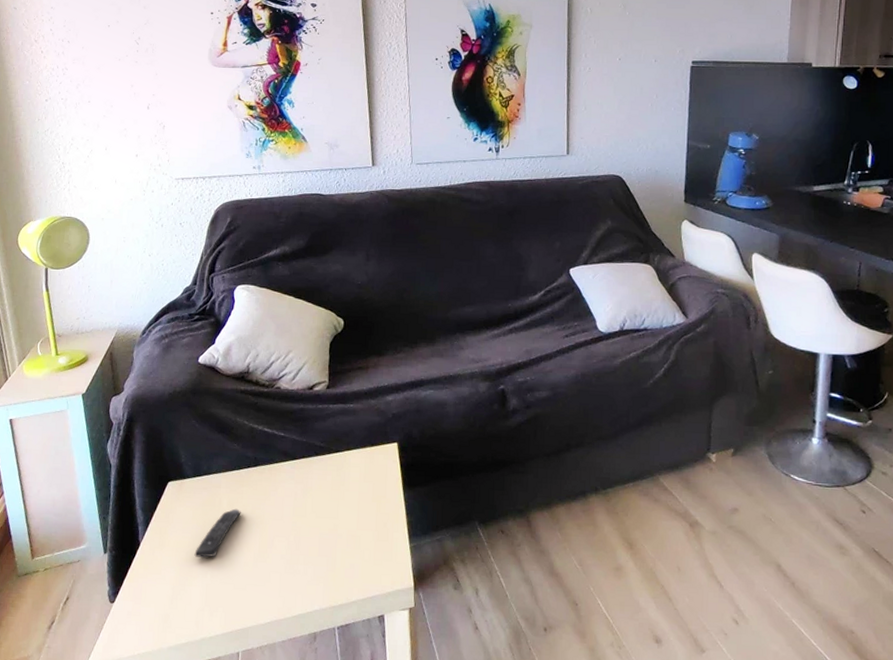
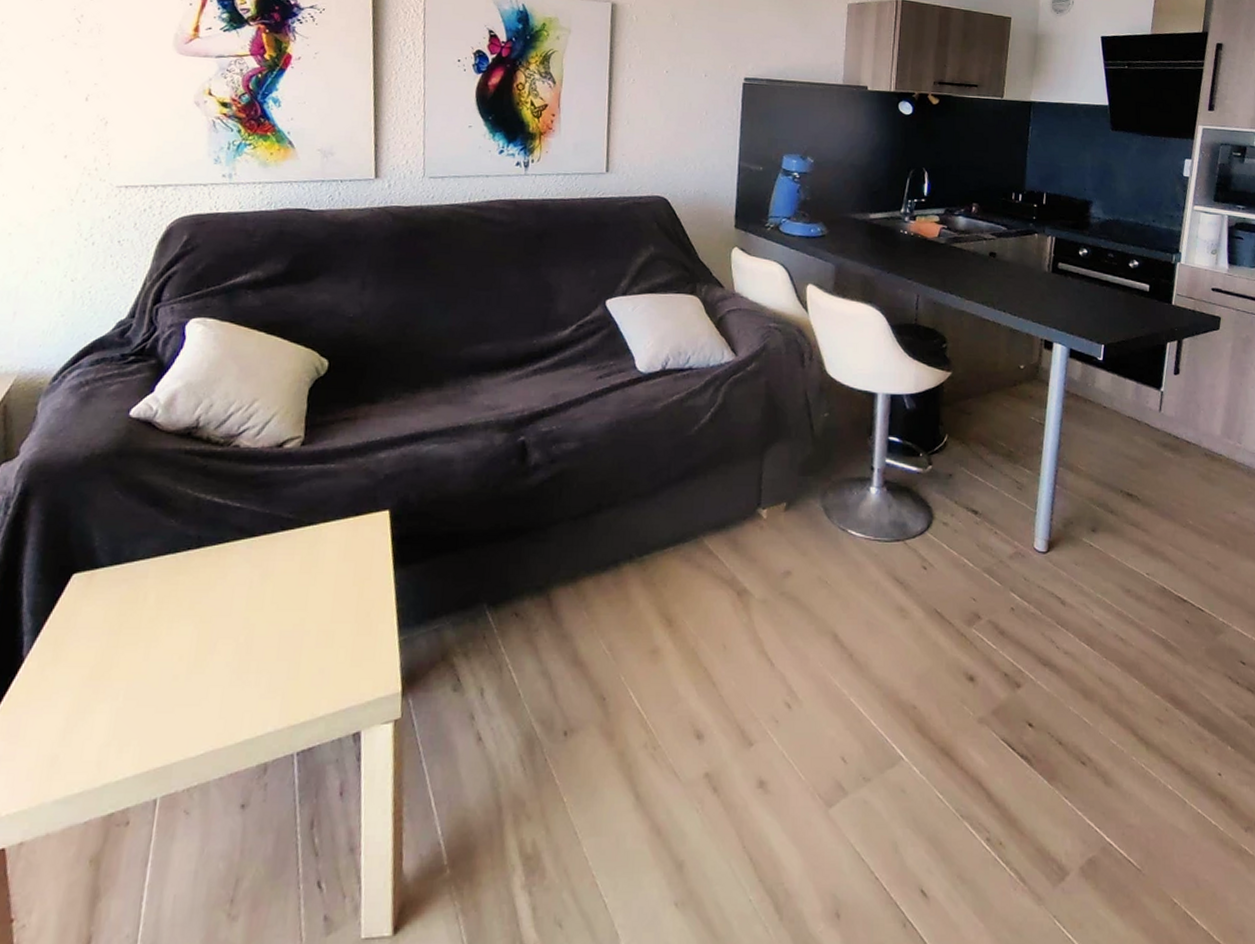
remote control: present [194,508,241,558] -> none [102,604,174,673]

